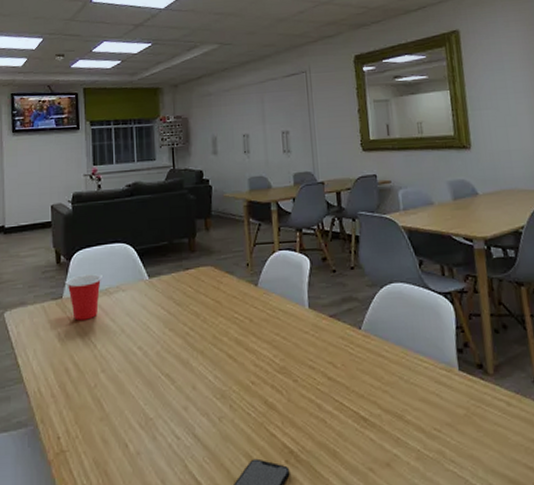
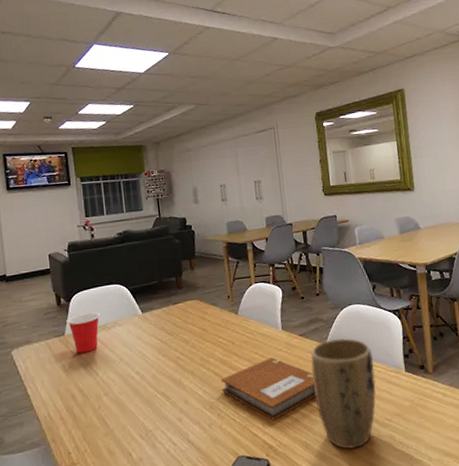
notebook: none [234,341,348,419] -> present [220,357,316,421]
plant pot: none [342,323,422,464] -> present [310,338,376,450]

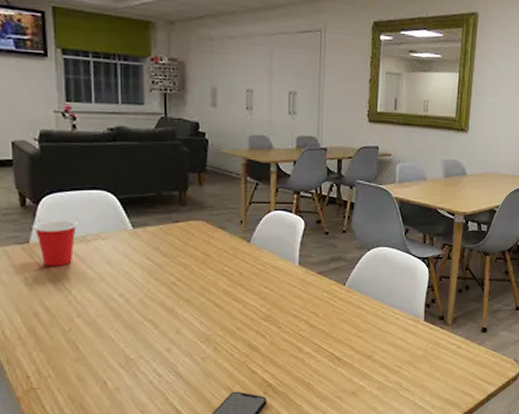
notebook: present [220,357,316,421] -> none [221,293,327,359]
plant pot: present [310,338,376,450] -> none [325,280,394,393]

